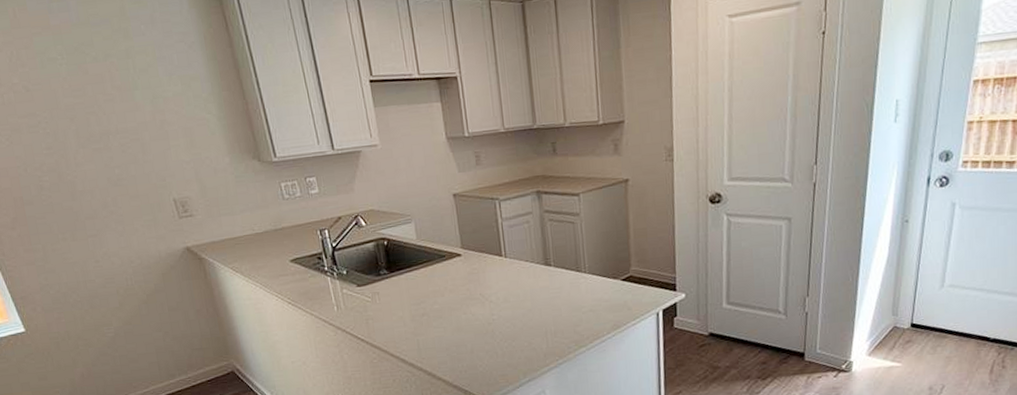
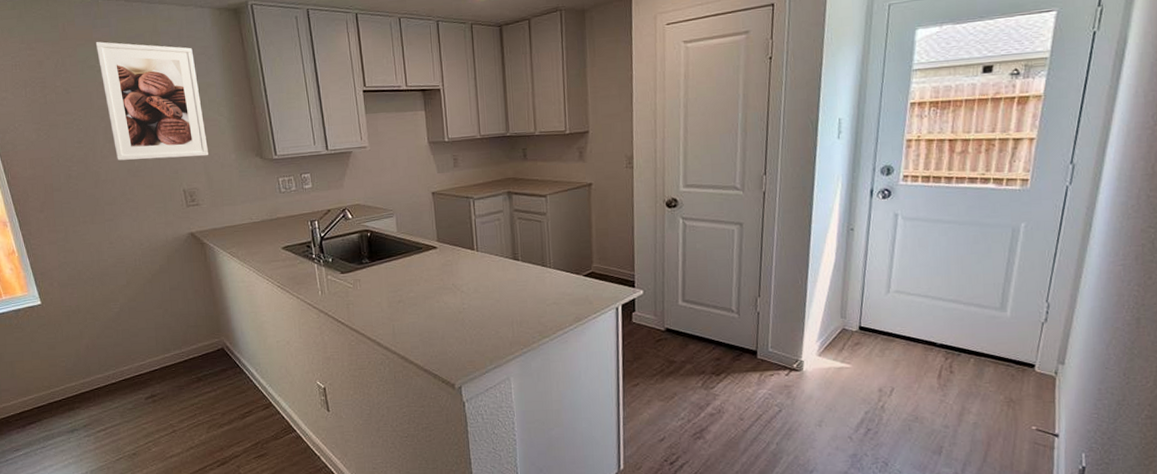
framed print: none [54,29,199,168] -> present [95,41,208,161]

